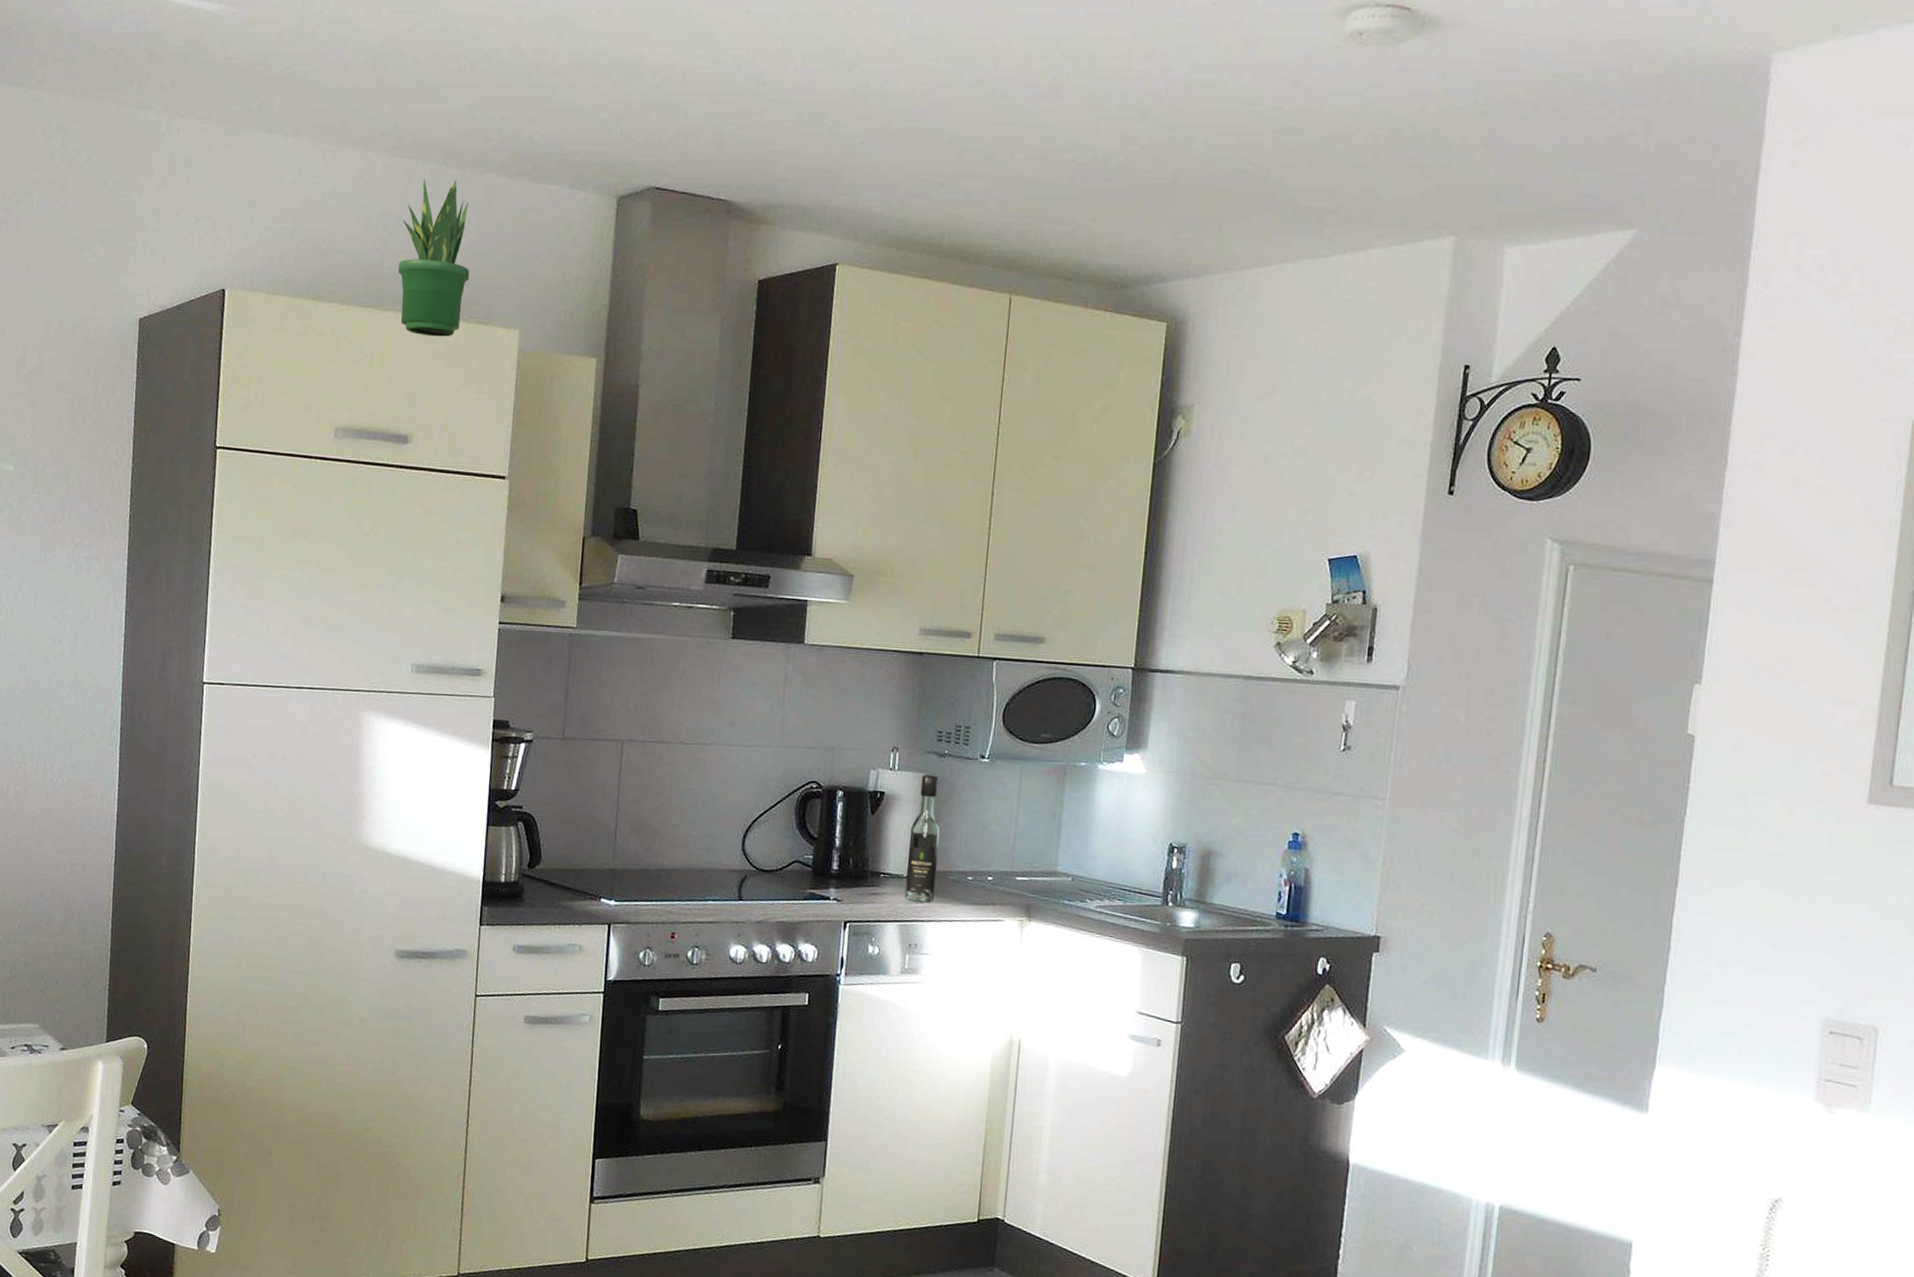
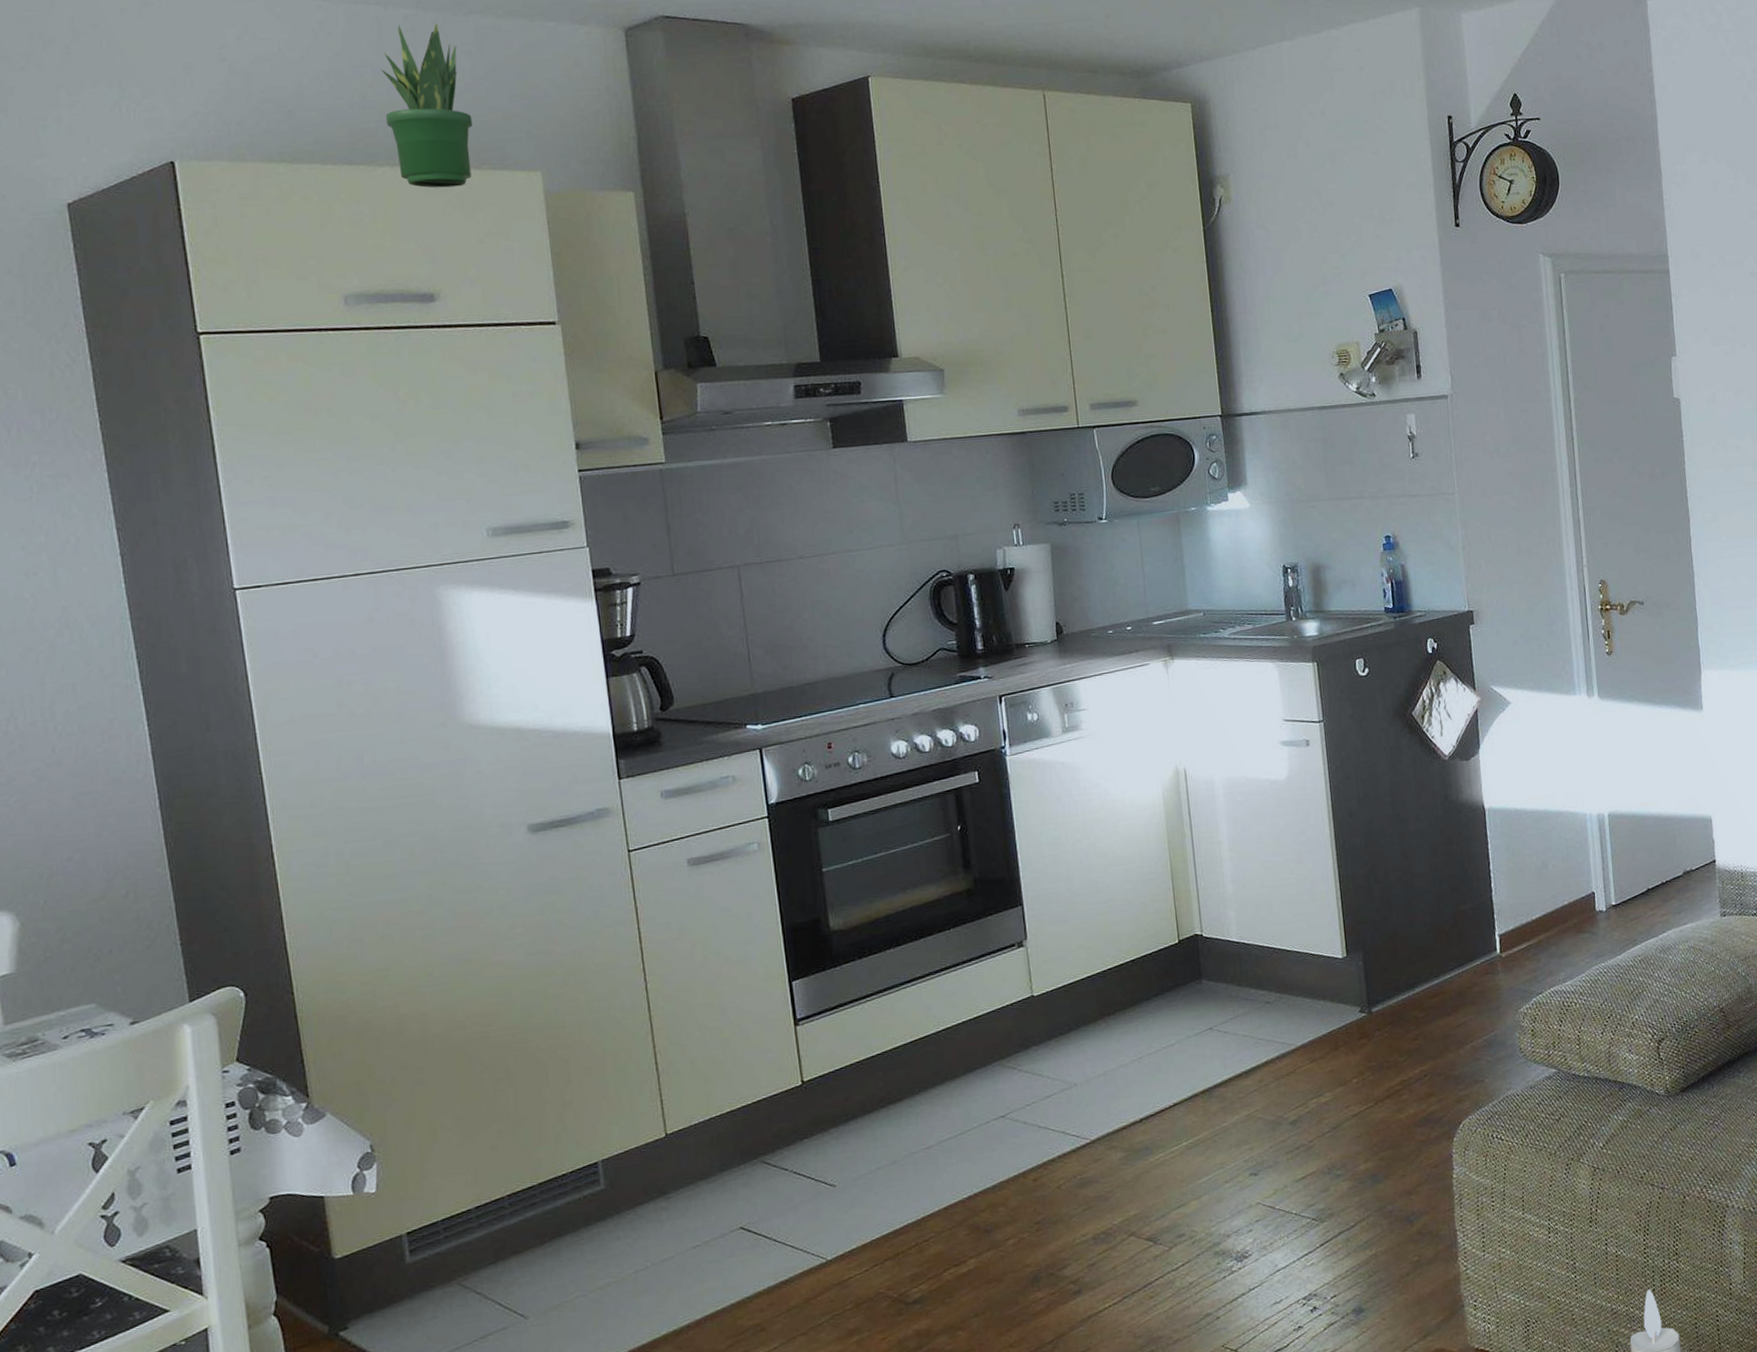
bottle: present [905,774,940,903] -> none [1045,543,1080,664]

